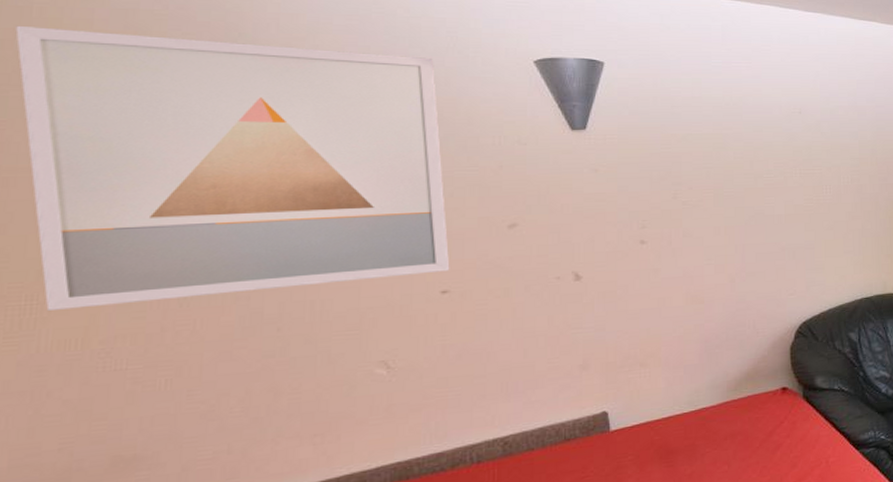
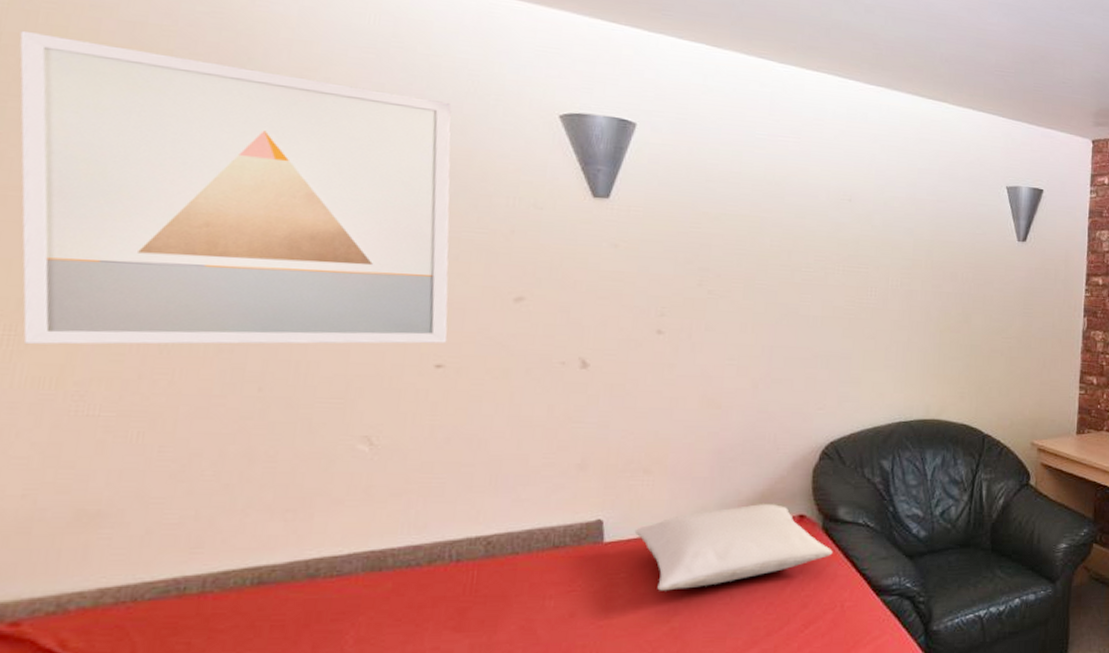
pillow: none [637,381,814,468] -> present [634,504,833,591]

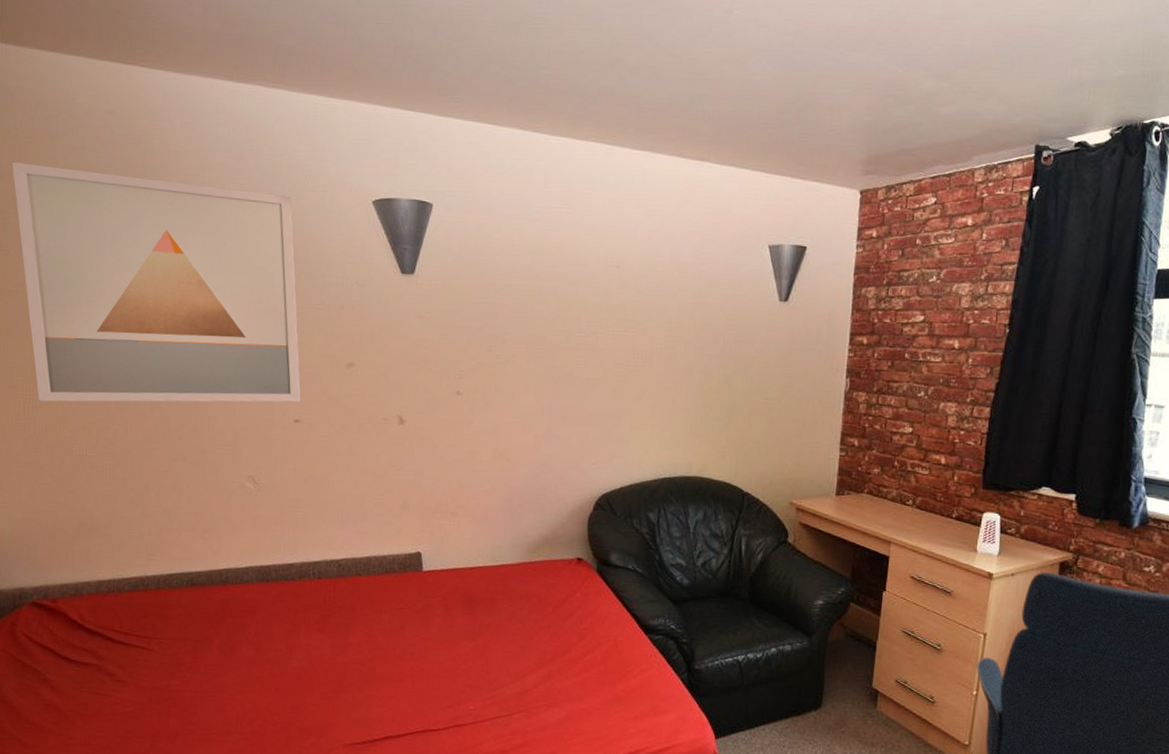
pillow: present [634,504,833,591] -> none [445,546,606,615]

